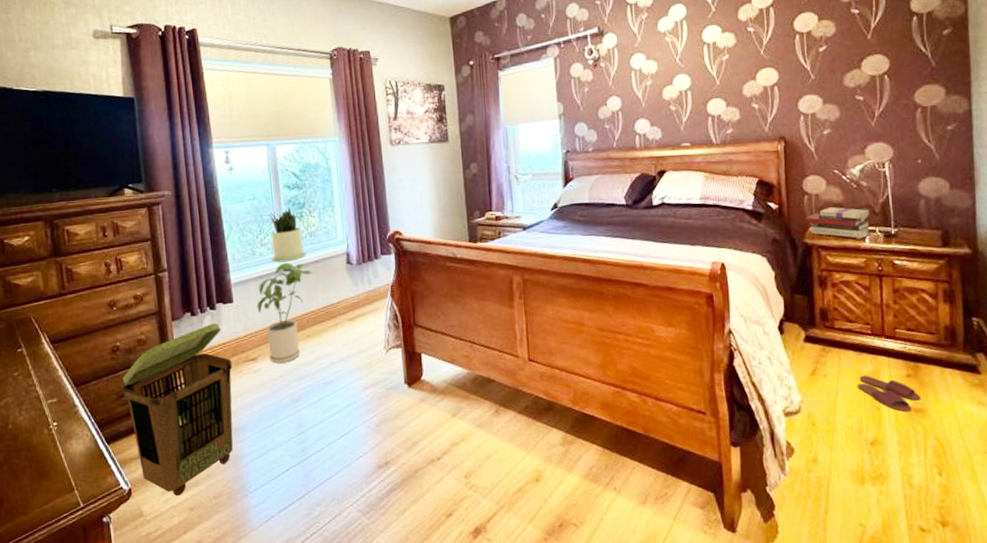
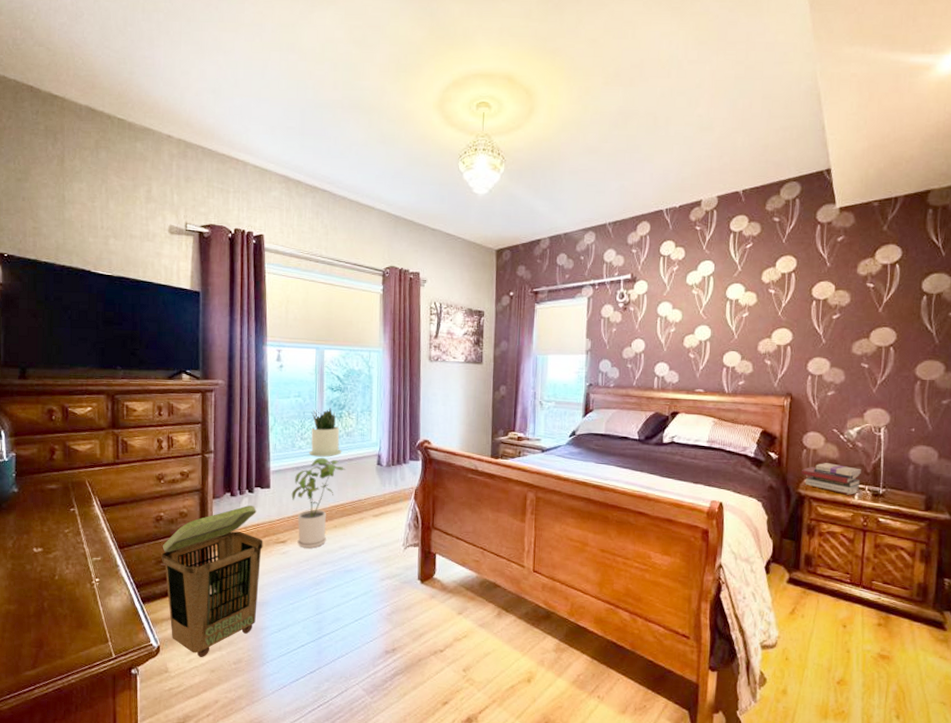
slippers: present [857,375,920,411] -> none [831,619,888,657]

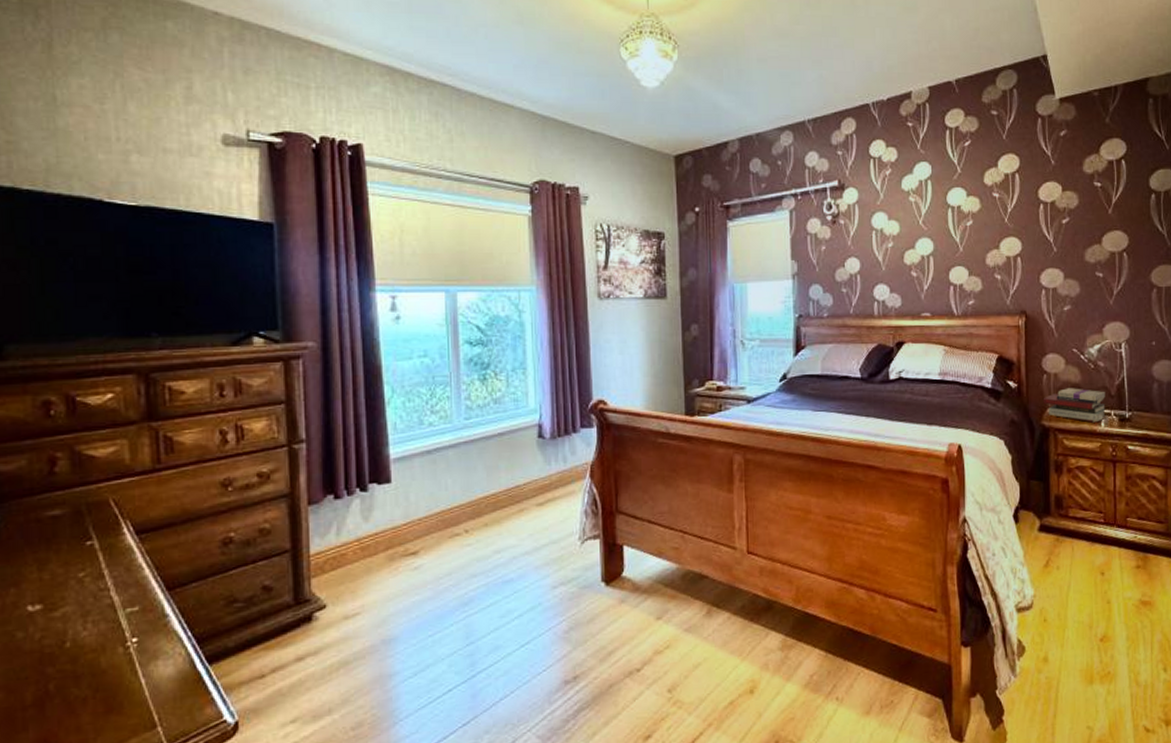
laundry basket: present [162,505,263,657] -> none [234,509,386,728]
house plant: present [291,457,345,549] -> none [422,434,495,559]
planter: present [308,408,342,457] -> none [442,368,490,435]

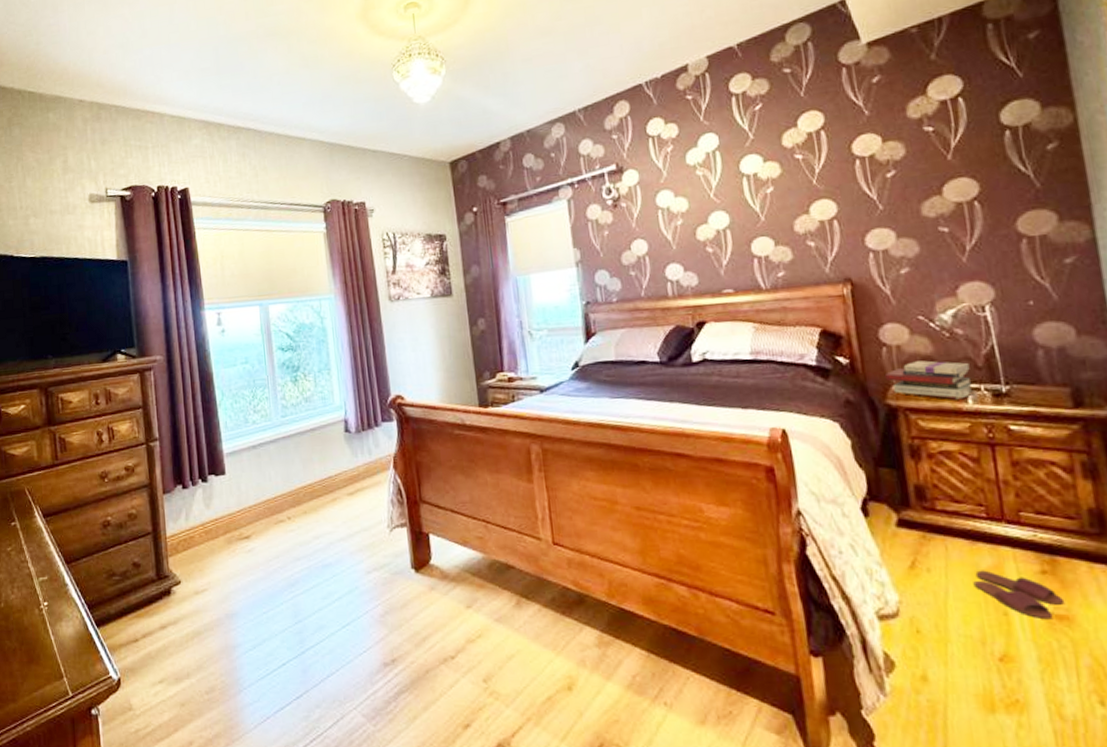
slippers: none [1089,566,1148,605] -> present [973,570,1063,618]

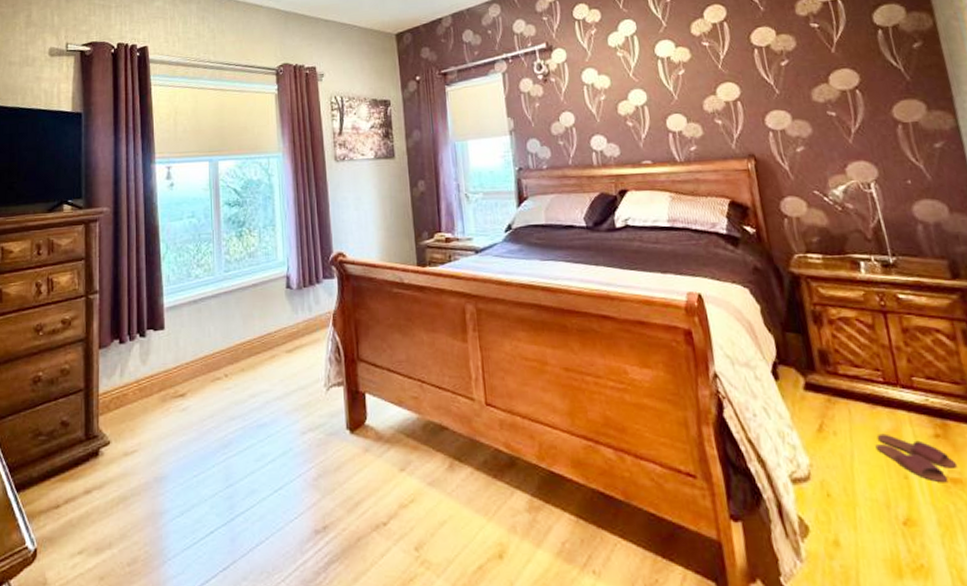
books: present [884,360,975,400] -> none [787,232,867,269]

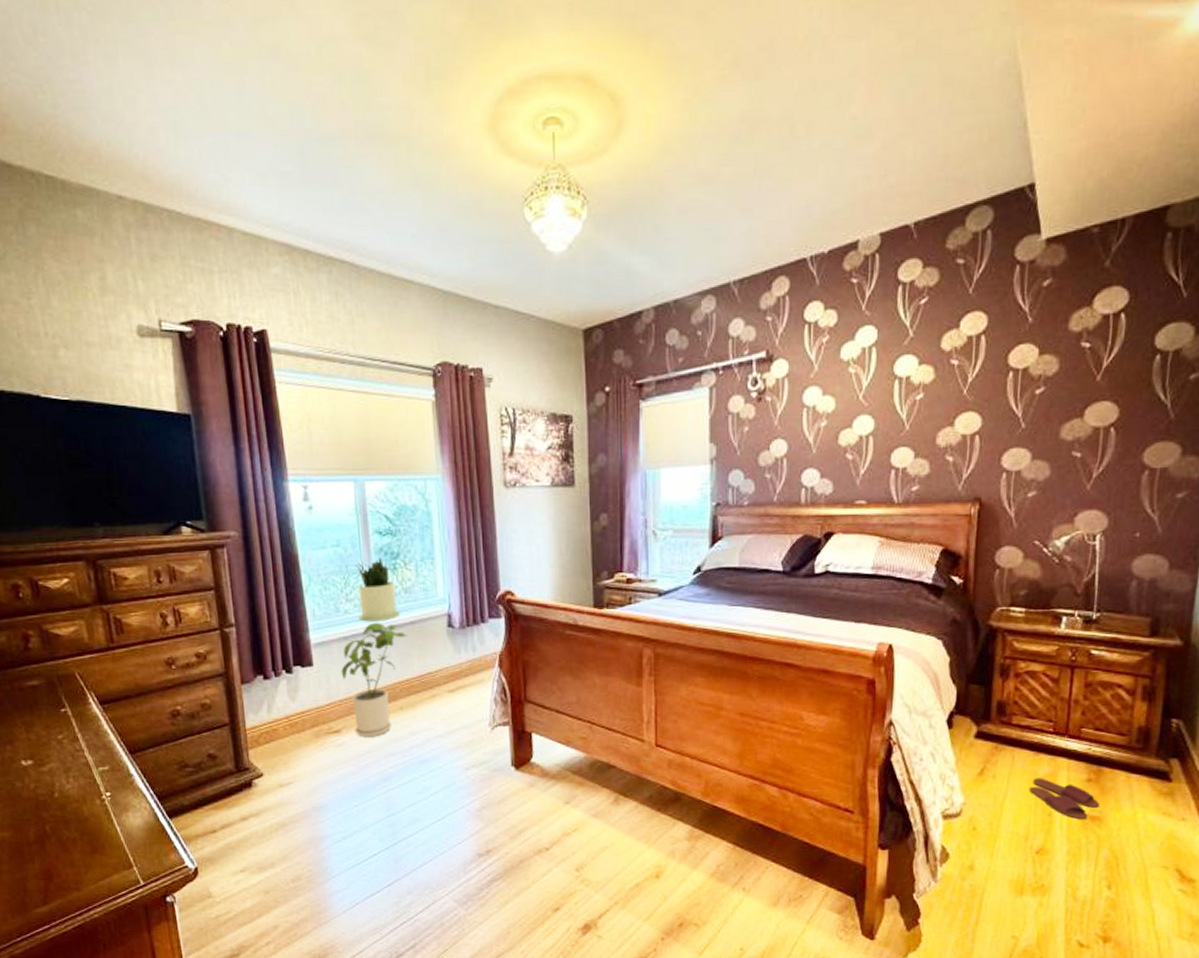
house plant: none [189,285,250,401] -> present [341,622,407,737]
planter: none [206,226,245,286] -> present [356,558,401,622]

